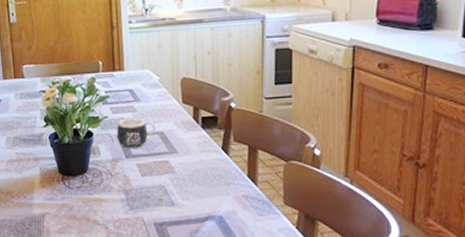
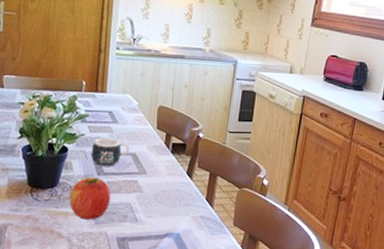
apple: none [100,160,143,205] -> present [69,177,111,220]

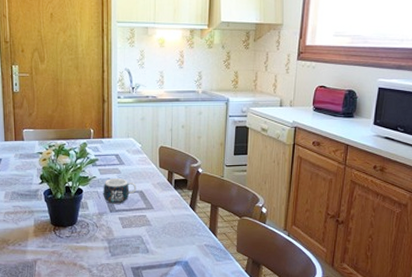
apple: present [69,177,111,220] -> none [87,214,124,252]

